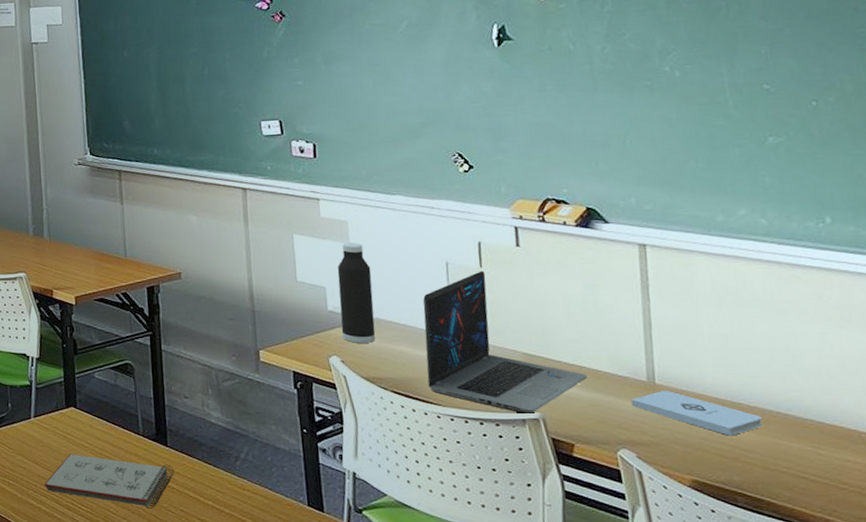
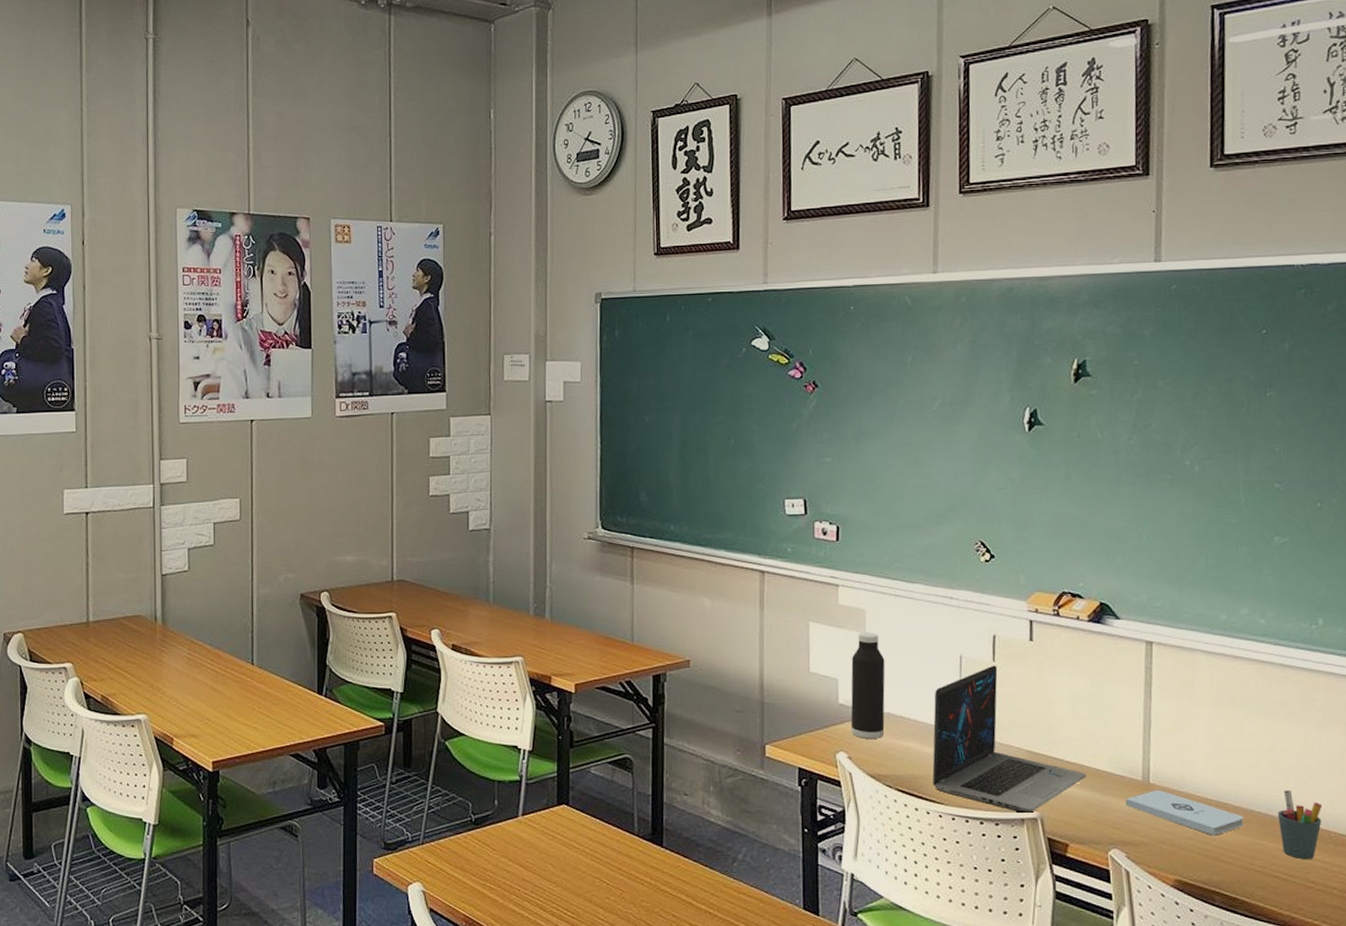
notepad: present [44,454,175,509] -> none [528,855,669,914]
pen holder: none [798,390,850,461] -> present [1277,790,1323,860]

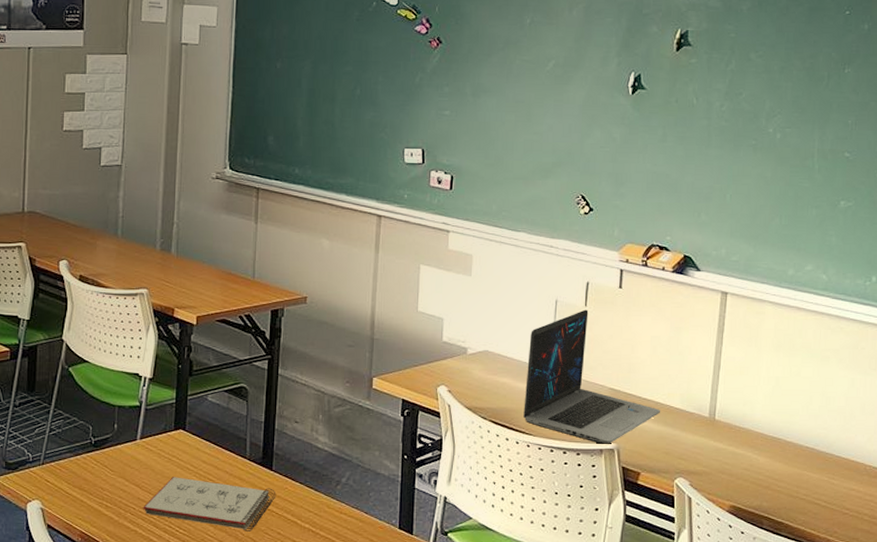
notepad: none [528,855,669,914] -> present [143,477,276,531]
water bottle: present [850,632,885,740] -> none [452,276,488,375]
notepad: present [1125,790,1245,836] -> none [692,426,794,467]
pen holder: present [1277,790,1323,860] -> none [823,428,862,490]

